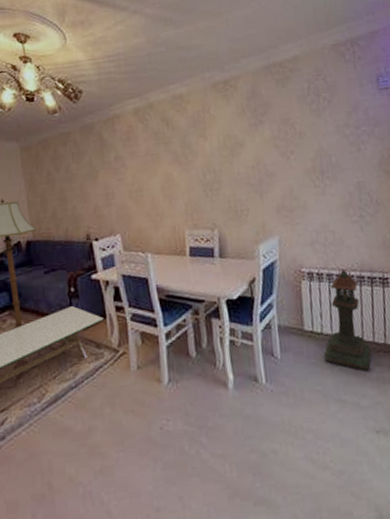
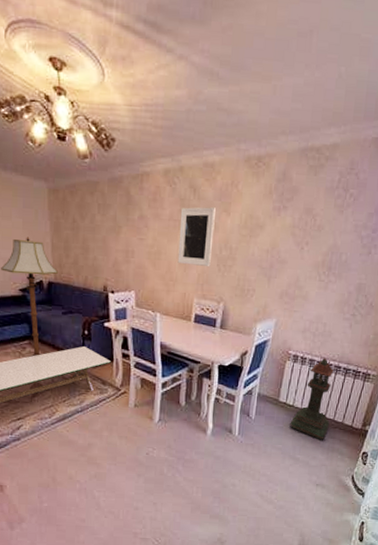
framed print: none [156,135,197,197] -> present [177,207,216,268]

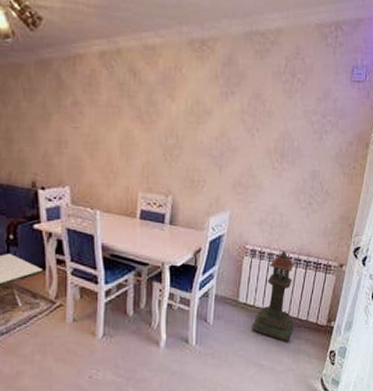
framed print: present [177,207,216,268] -> none [118,92,158,158]

